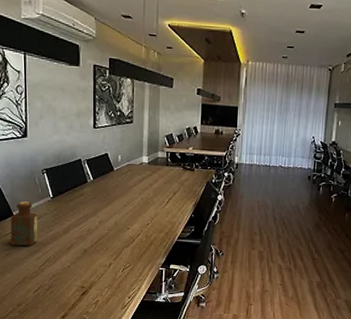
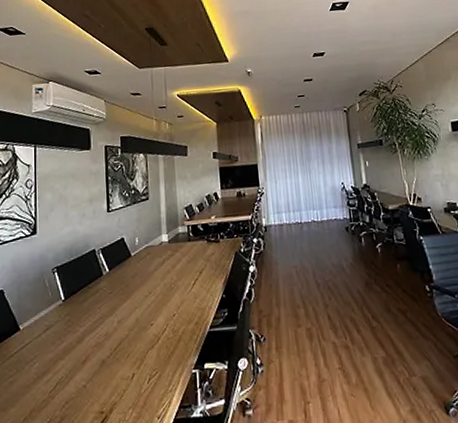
bottle: present [10,201,38,246] -> none [16,310,48,369]

